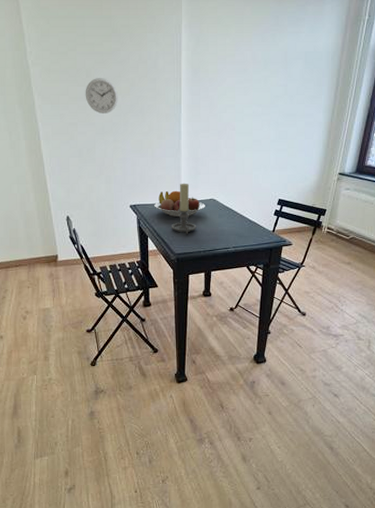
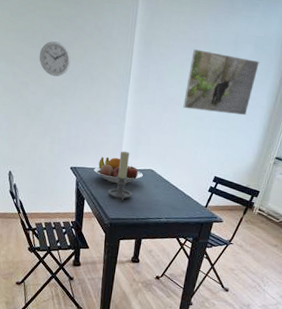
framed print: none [239,71,311,134] -> present [183,49,259,116]

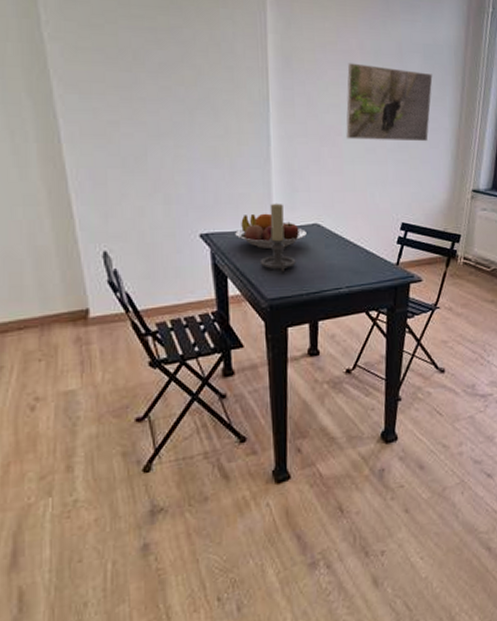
wall clock: present [39,41,71,77] -> none [131,61,180,109]

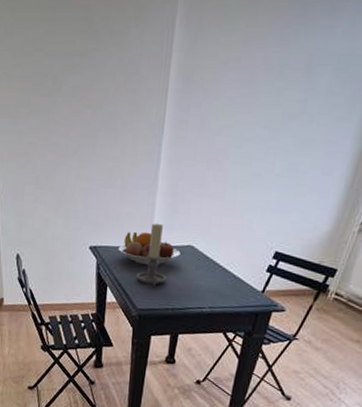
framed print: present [346,63,433,142] -> none [234,80,343,168]

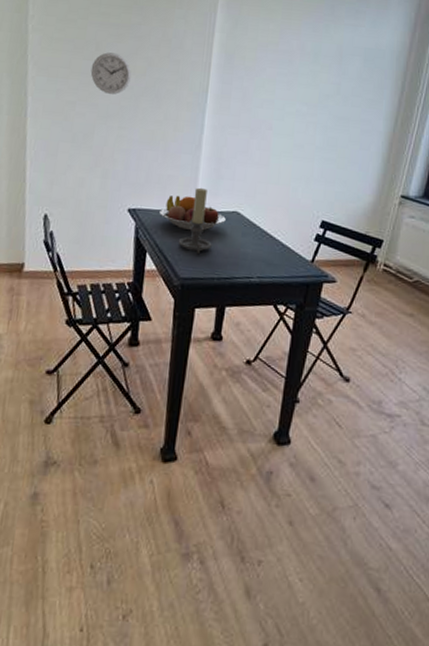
wall clock: none [49,86,88,132] -> present [90,52,132,95]

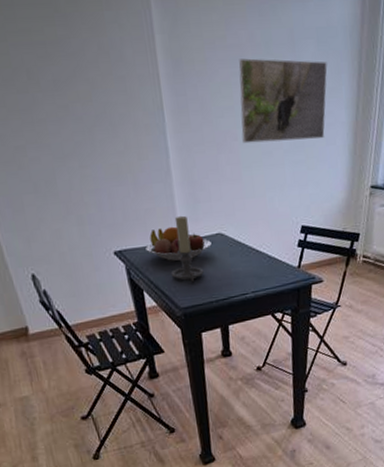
wall clock: present [90,52,132,95] -> none [29,79,78,130]
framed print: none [276,62,371,143] -> present [239,58,328,144]

